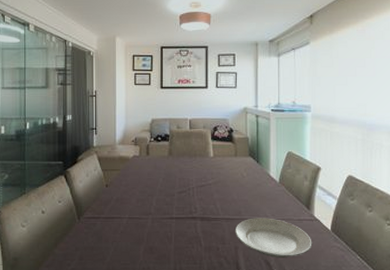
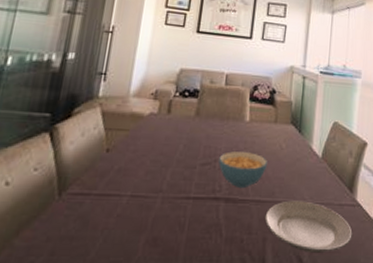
cereal bowl: none [192,181,232,210] -> present [218,151,267,189]

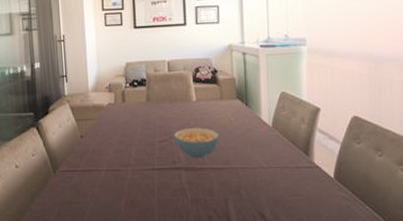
plate: present [264,200,353,252] -> none [223,166,313,209]

